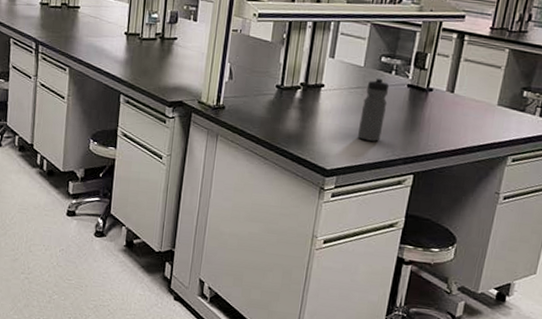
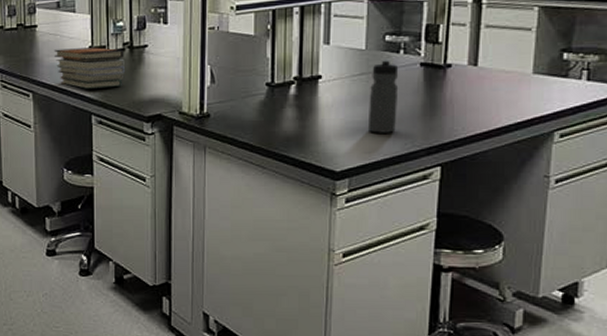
book stack: none [92,31,156,72] -> present [53,47,125,89]

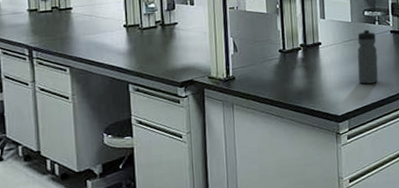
book stack: present [53,47,125,89] -> none [89,26,158,62]

